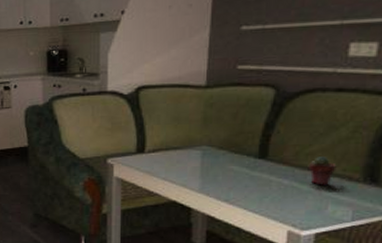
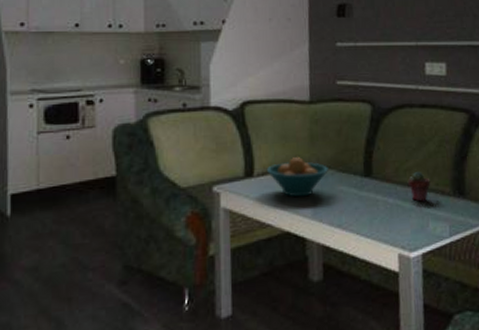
fruit bowl: none [157,138,220,173] -> present [266,157,328,198]

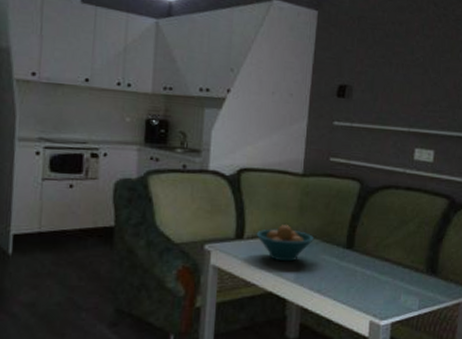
potted succulent: present [408,172,431,202] -> none [386,249,407,276]

